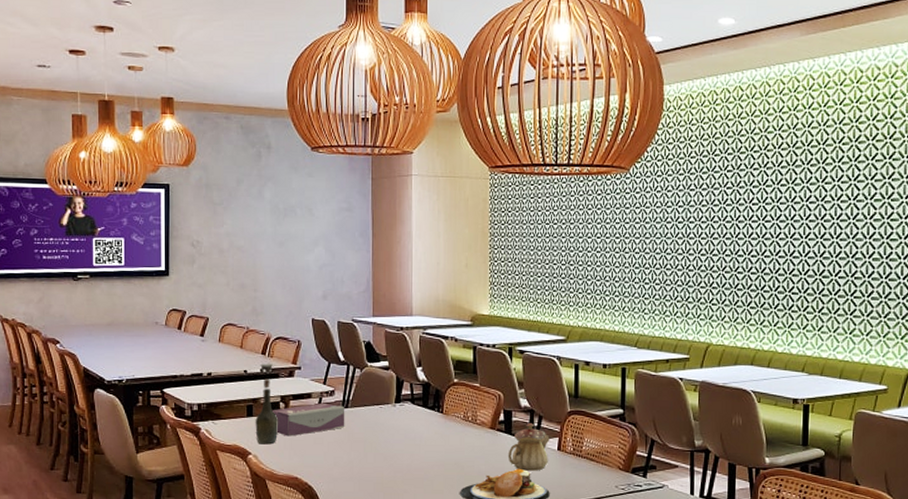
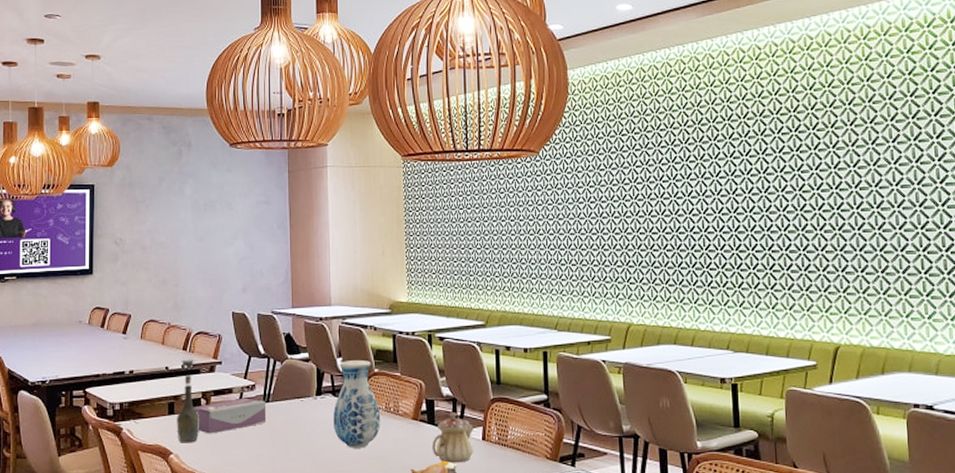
vase: none [412,369,459,455] -> present [333,359,381,448]

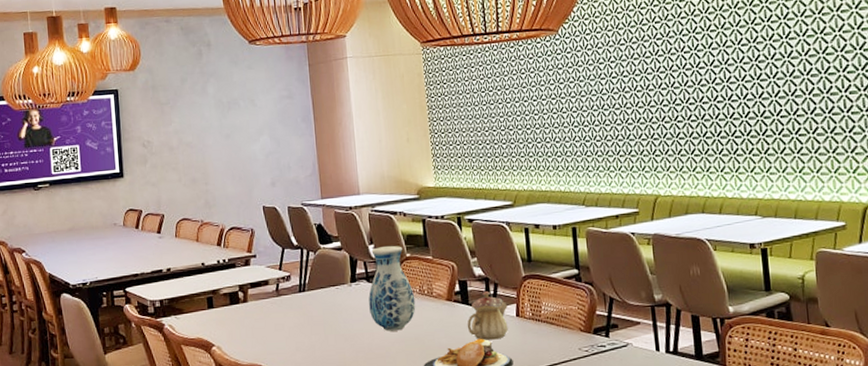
bottle: present [177,359,200,443] -> none [216,254,239,335]
tissue box: present [194,398,267,434] -> none [232,288,304,325]

